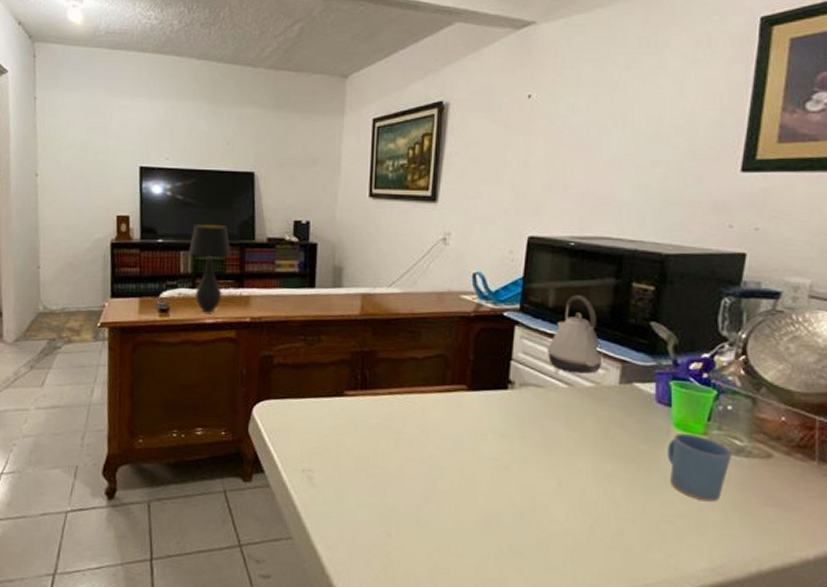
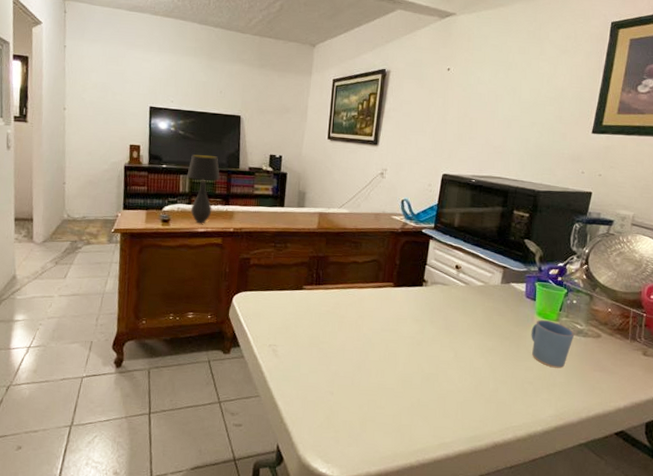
kettle: present [546,295,604,374] -> none [451,218,492,276]

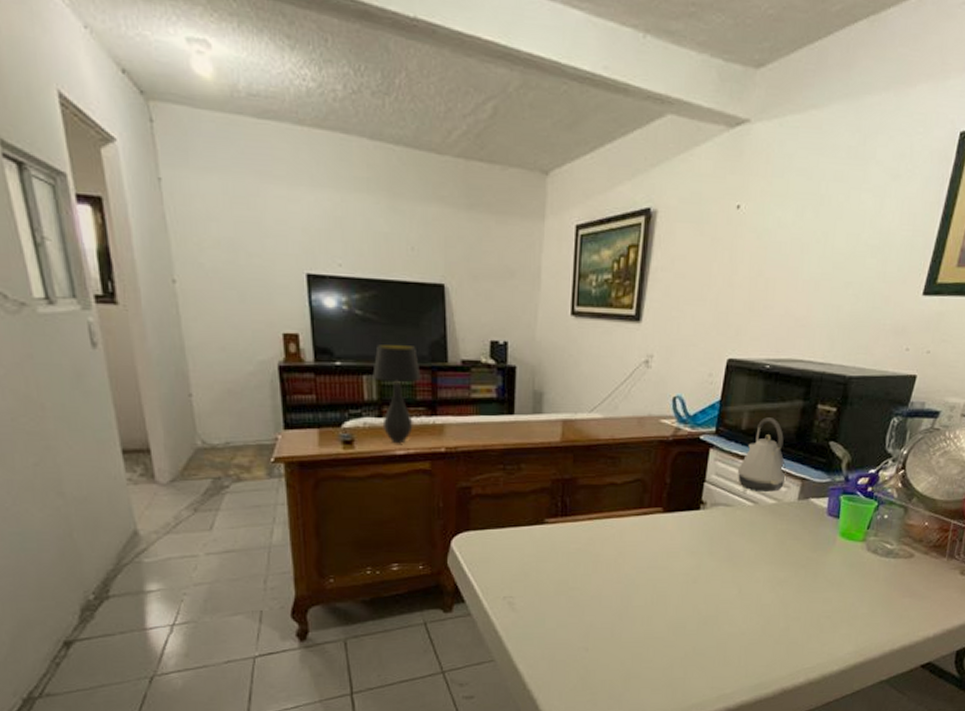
kettle: none [451,218,492,276] -> present [737,417,787,492]
mug: present [531,320,575,368] -> none [831,542,883,597]

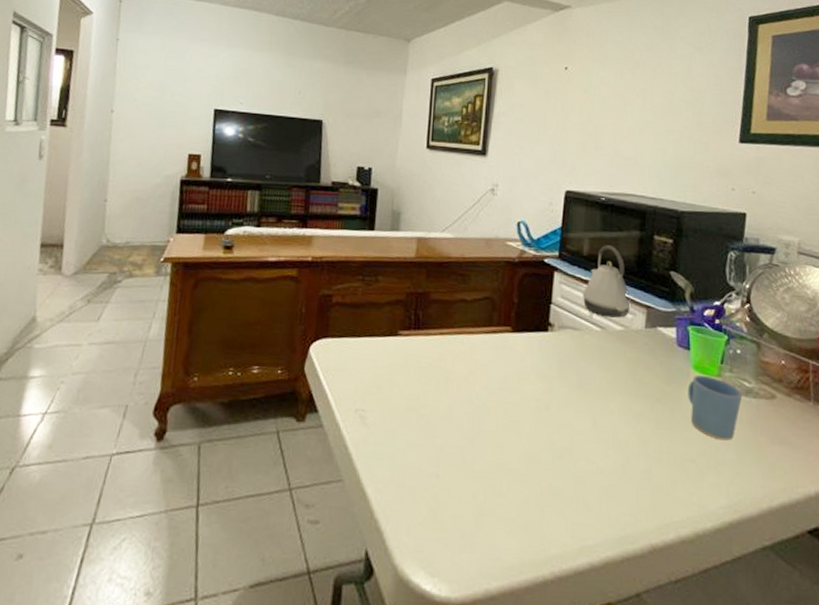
table lamp: present [372,343,421,442] -> none [256,165,297,250]
mug: none [831,542,883,597] -> present [687,375,743,441]

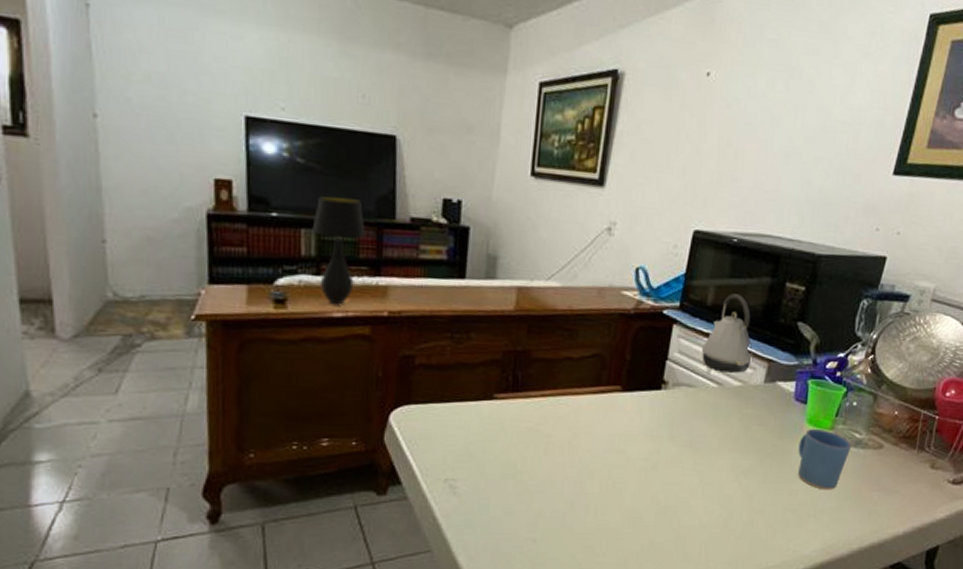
table lamp: none [256,165,297,250] -> present [312,195,365,304]

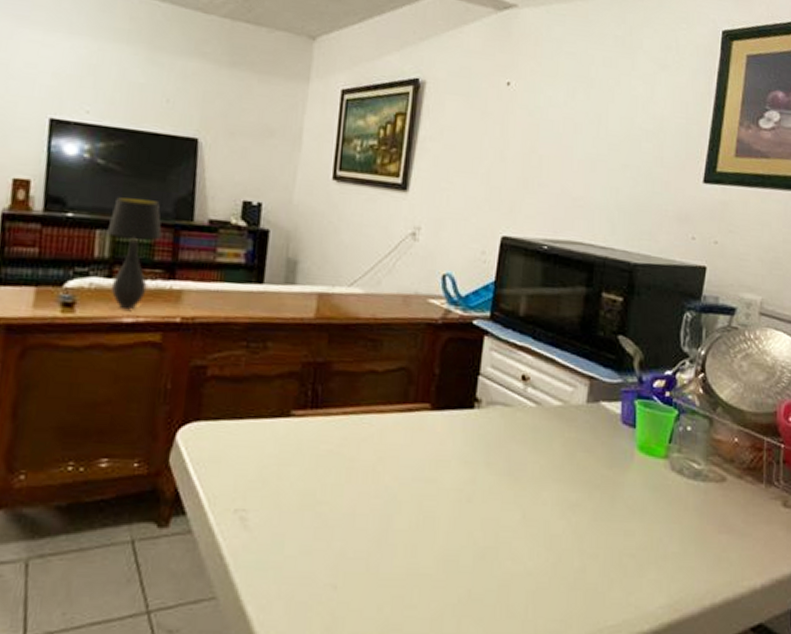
kettle: present [701,294,753,373] -> none [515,303,573,391]
mug: present [798,429,852,490] -> none [630,457,691,531]

